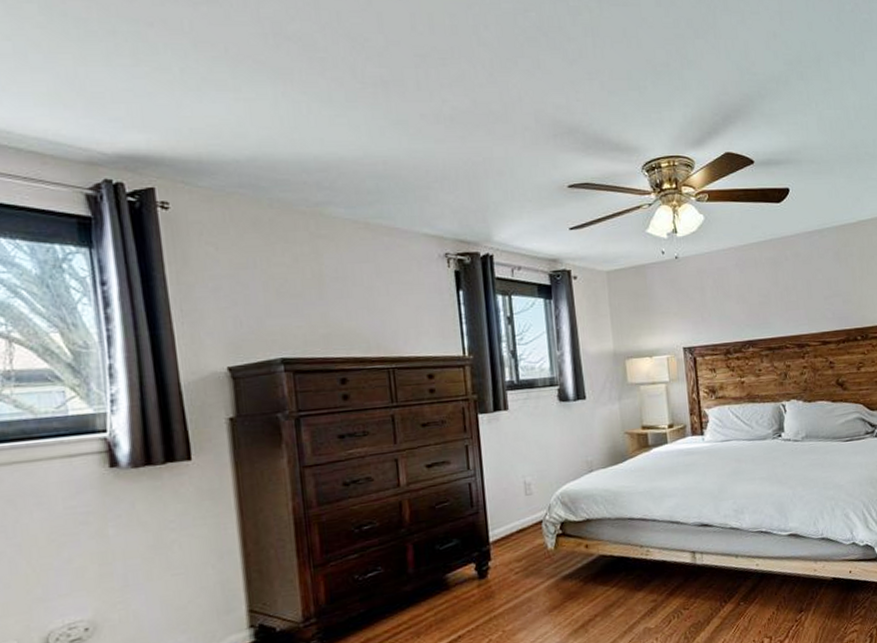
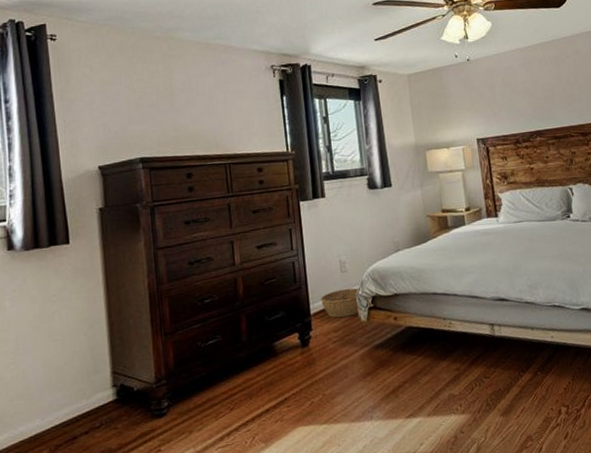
basket: none [502,512,546,546] -> present [321,288,359,318]

